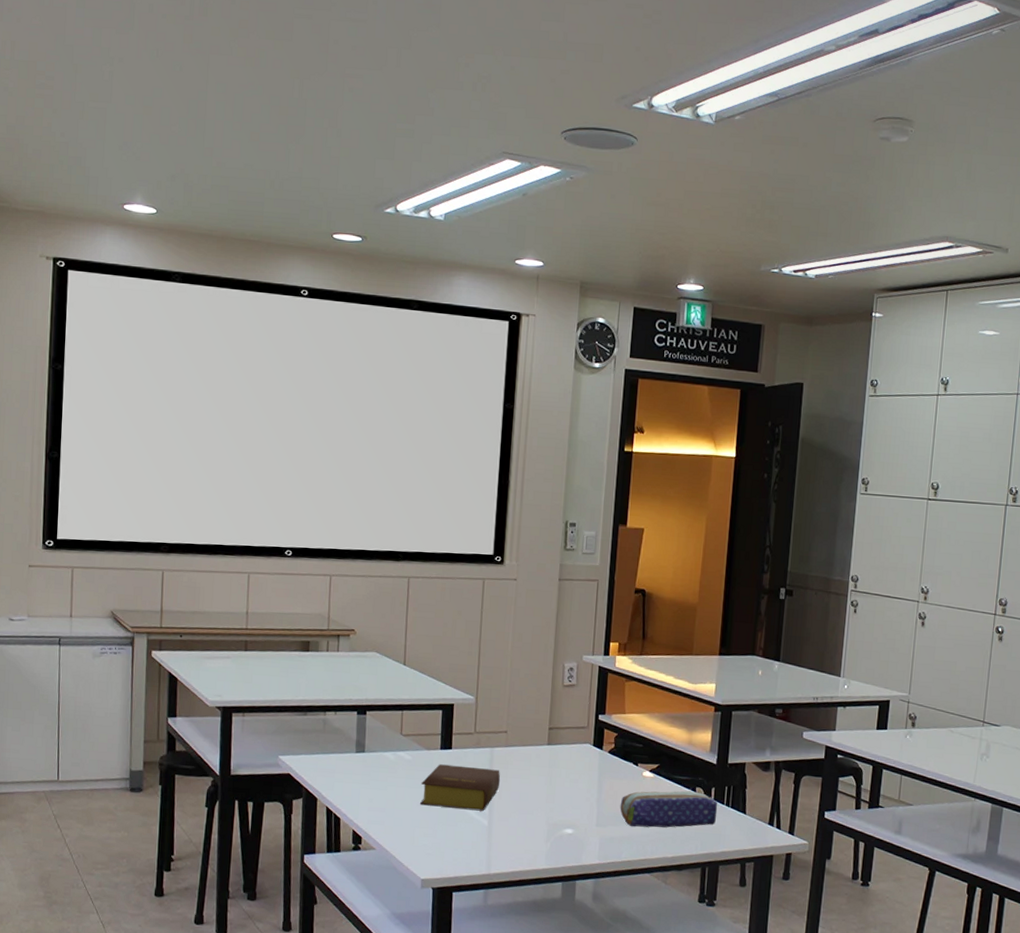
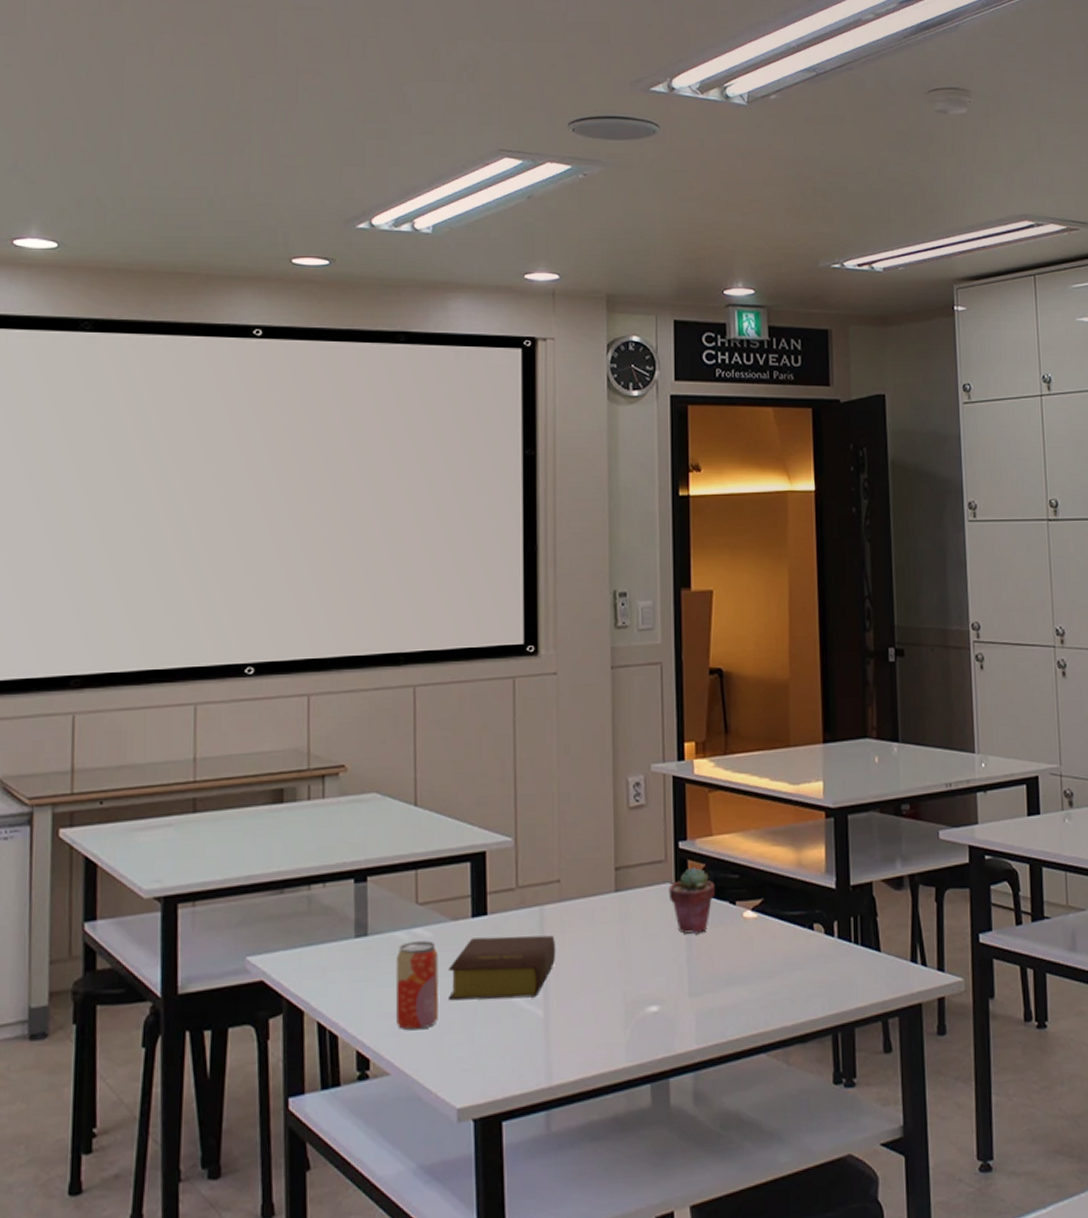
beverage can: none [382,760,415,822] -> present [395,940,439,1031]
potted succulent: none [587,735,623,783] -> present [668,867,715,935]
pencil case: present [620,791,718,828] -> none [718,930,844,991]

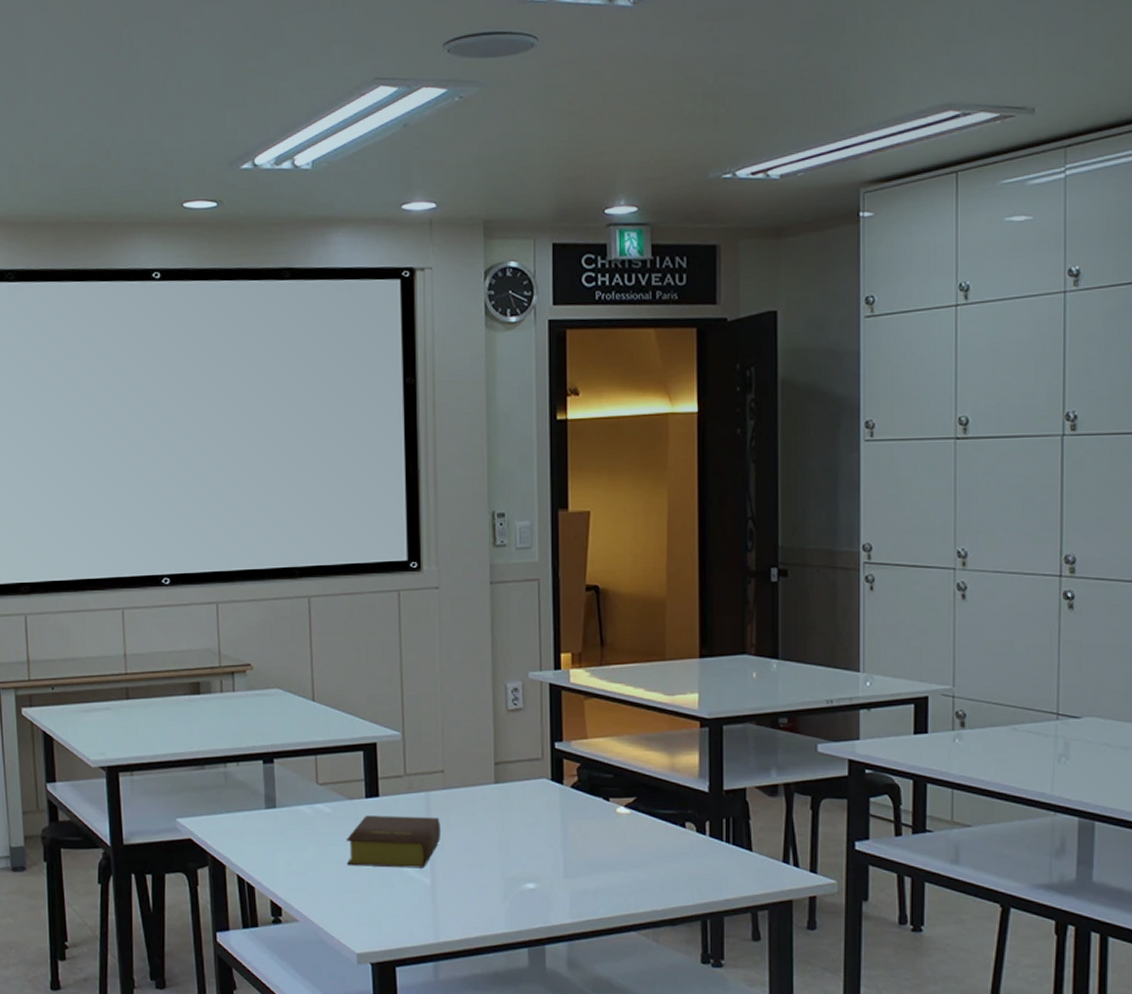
beverage can: present [395,940,439,1031] -> none [300,815,338,888]
potted succulent: present [668,867,715,935] -> none [545,766,589,825]

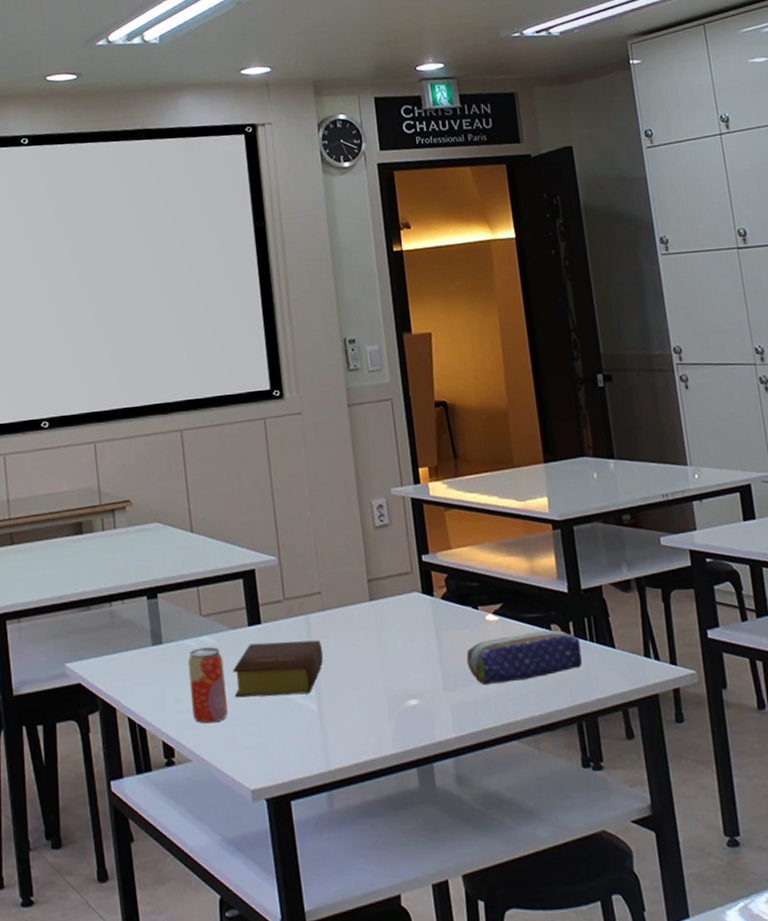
beverage can: none [300,815,338,888] -> present [187,647,228,724]
pencil case: none [591,827,716,876] -> present [466,630,582,686]

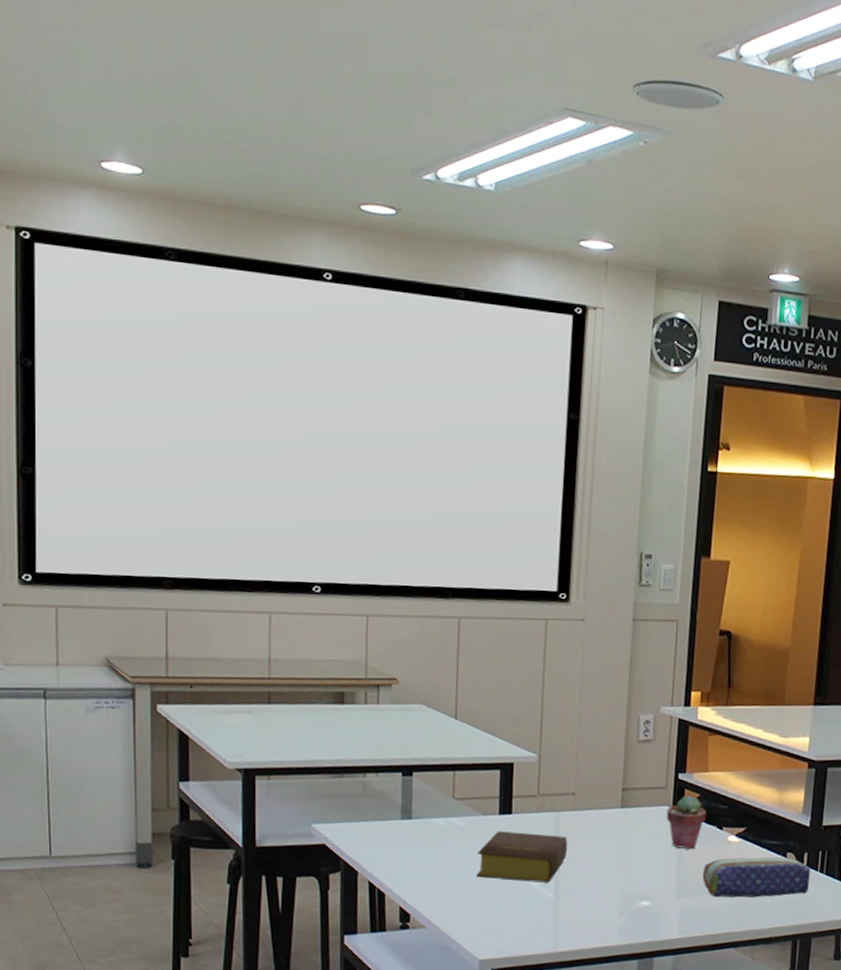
beverage can: present [187,647,228,724] -> none [432,828,470,897]
potted succulent: none [416,577,459,637] -> present [666,796,706,850]

